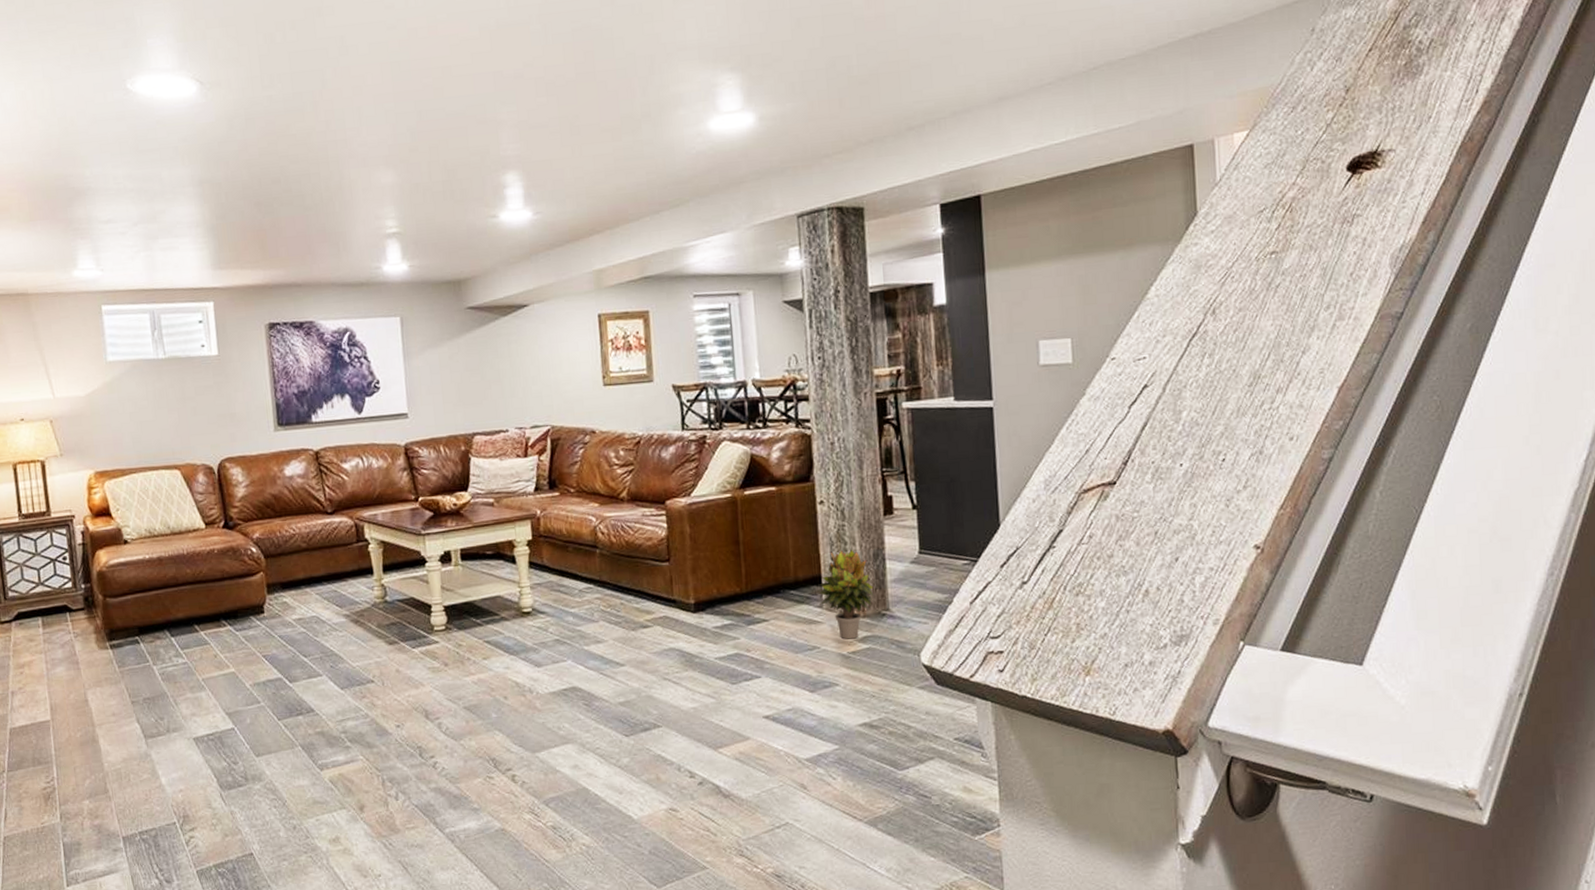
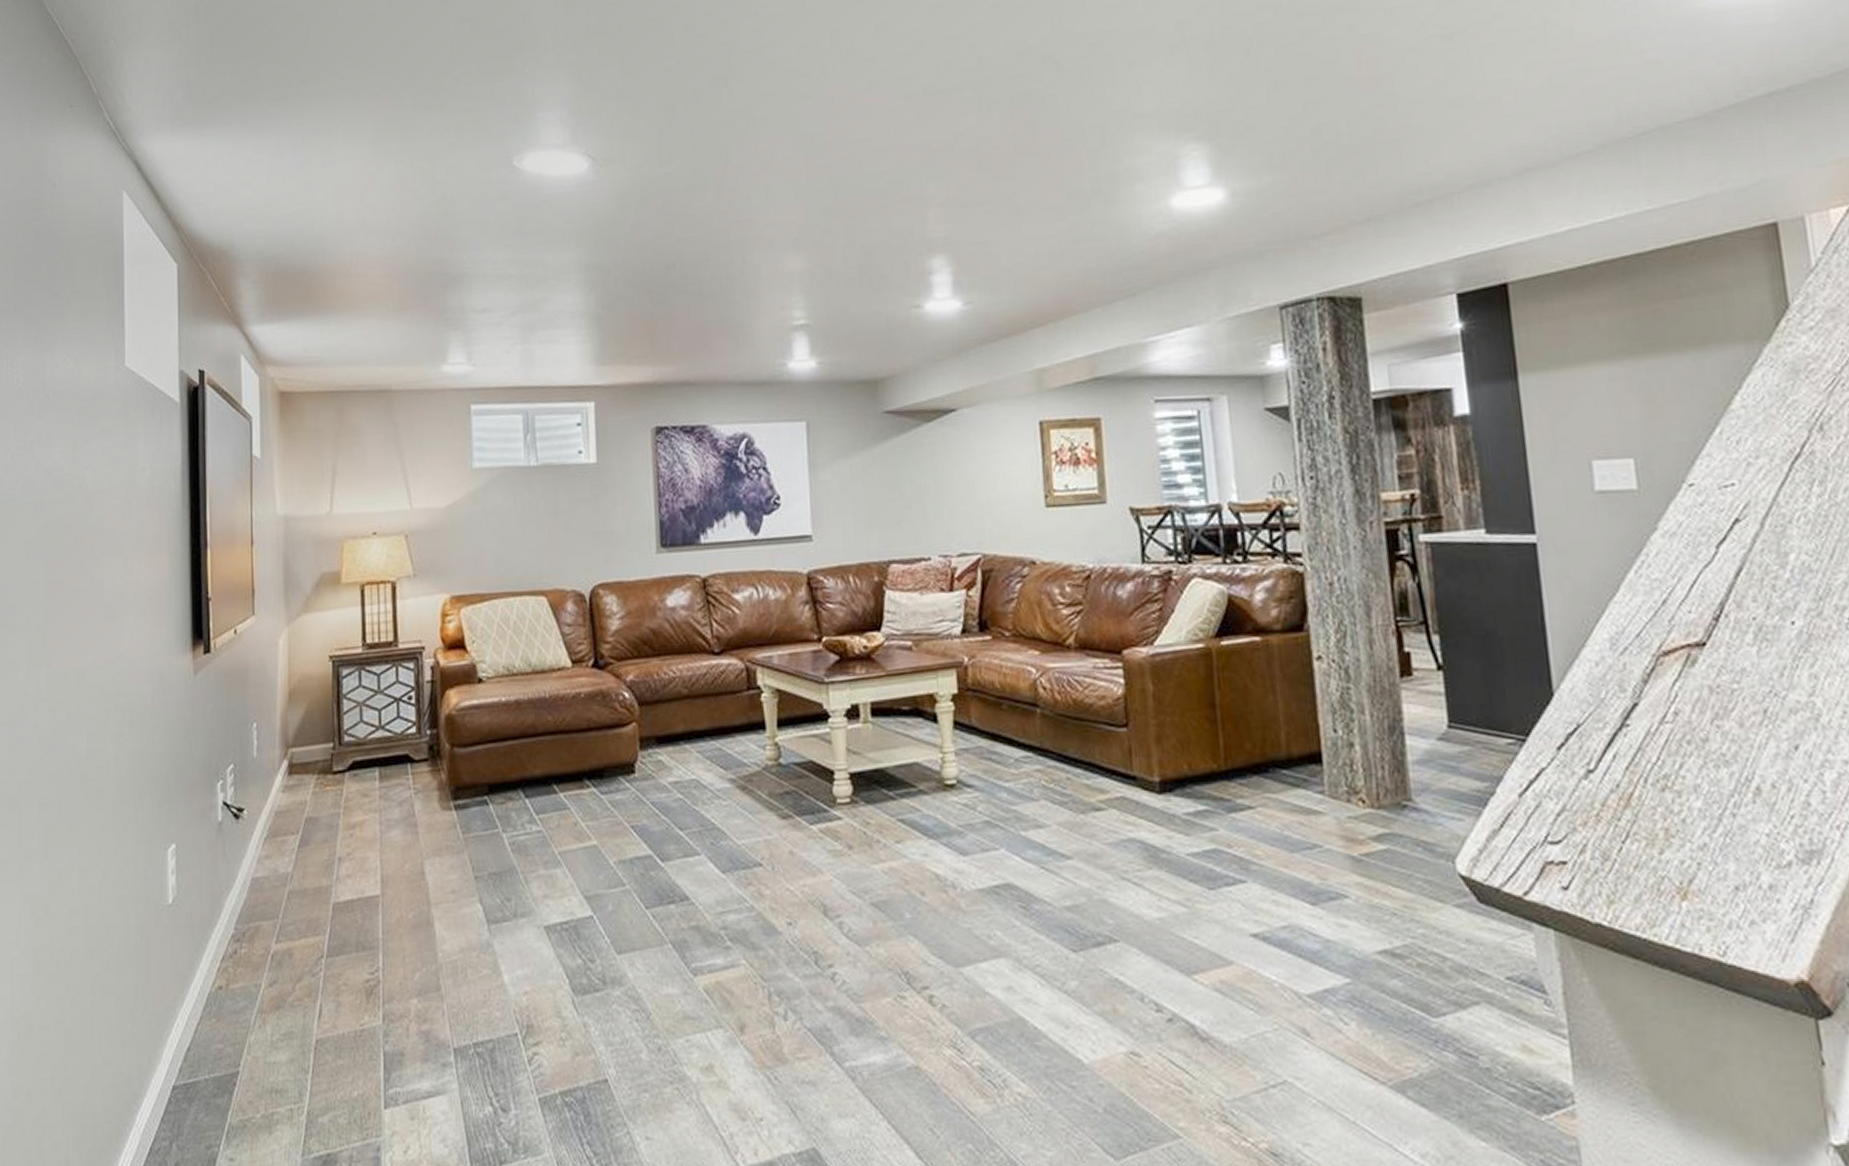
potted plant: present [819,550,874,639] -> none [1319,720,1391,837]

